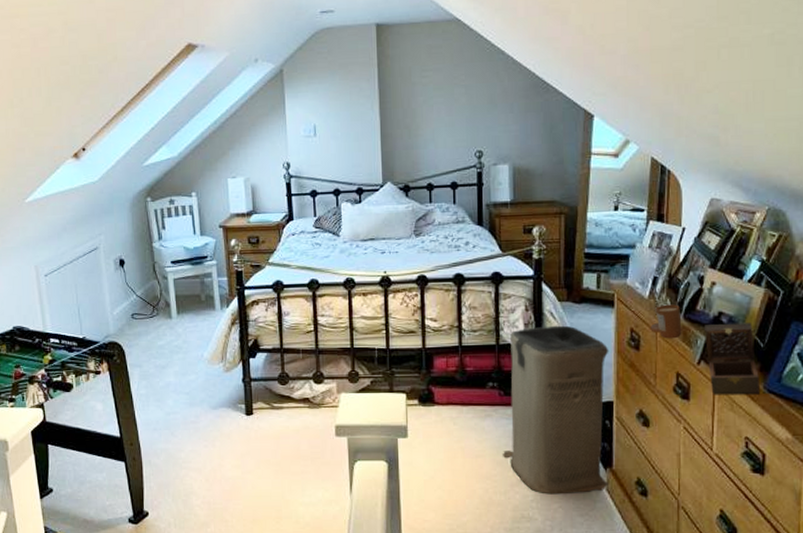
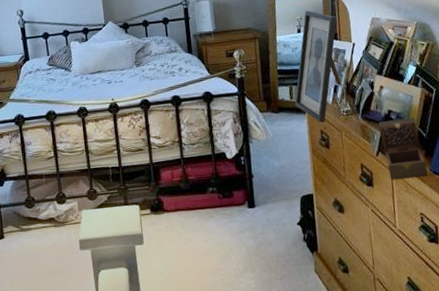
laundry basket: present [503,325,609,495] -> none [223,132,316,281]
picture frame: none [601,184,666,320] -> present [294,10,342,123]
candle: present [650,304,682,339] -> none [336,107,362,137]

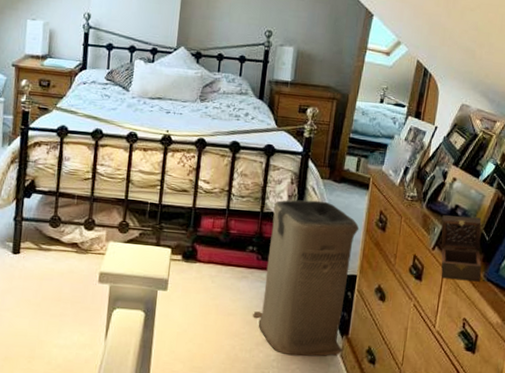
laundry basket: none [223,132,316,281] -> present [253,199,360,357]
picture frame: present [294,10,342,123] -> none [359,81,425,204]

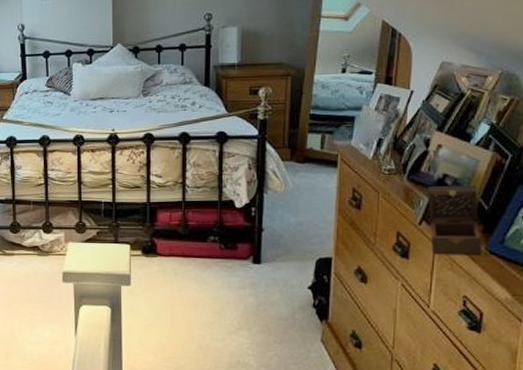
laundry basket: present [253,199,360,357] -> none [221,184,330,343]

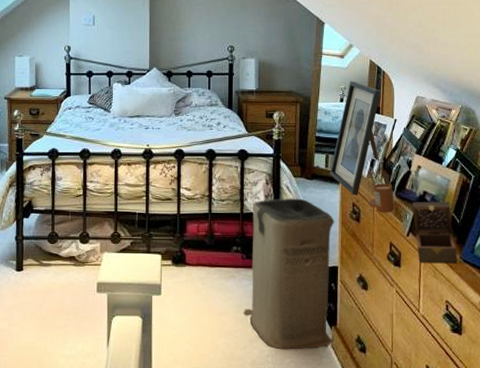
laundry basket: none [221,184,330,343] -> present [244,198,335,350]
picture frame: none [325,47,395,180] -> present [329,81,381,195]
candle: none [372,166,405,199] -> present [369,183,394,213]

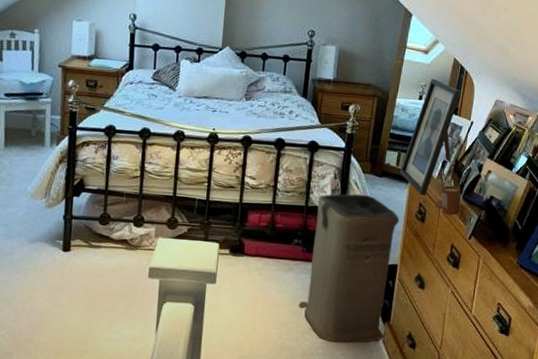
jewelry box: present [412,201,458,264] -> none [477,206,515,269]

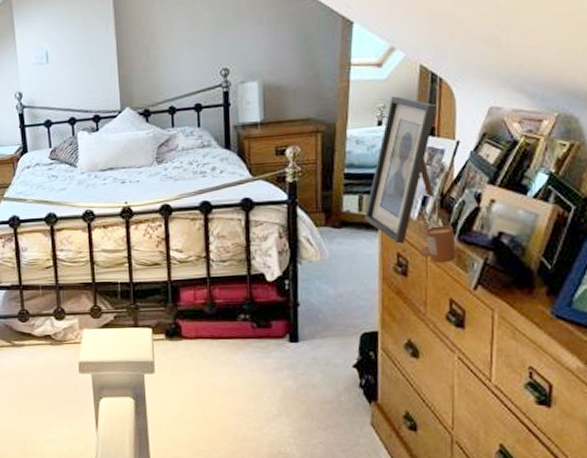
laundry basket: present [299,194,400,343] -> none [257,252,373,430]

